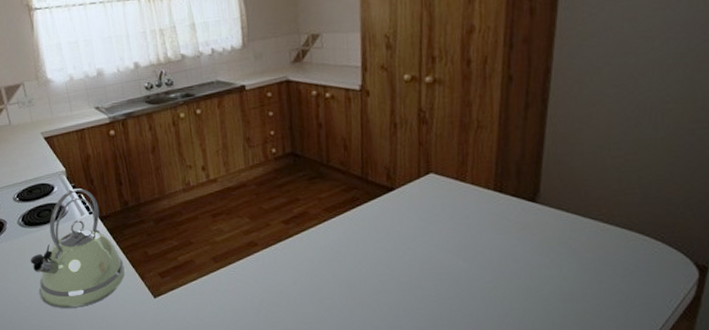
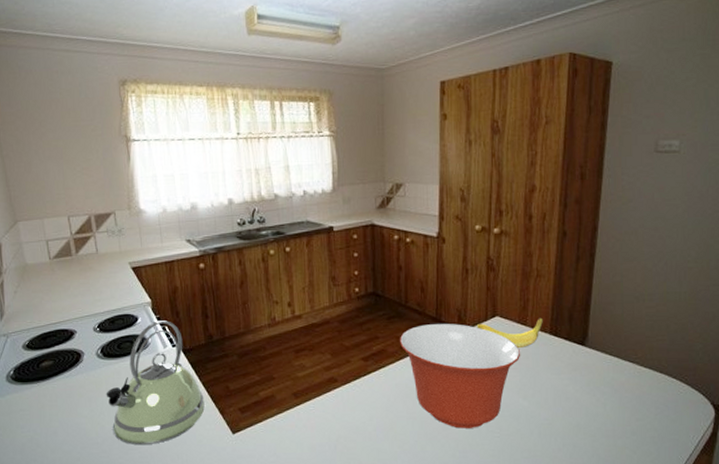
mixing bowl: none [323,182,460,292] -> present [400,324,521,429]
banana: none [409,173,485,208] -> present [477,317,543,349]

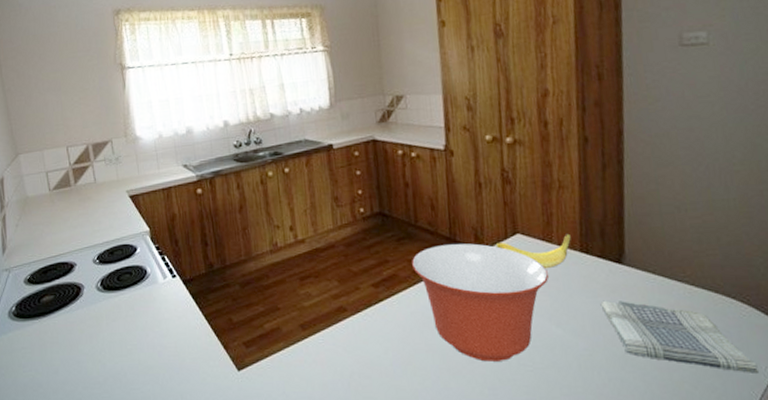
kettle: present [106,320,205,446] -> none [106,250,208,385]
dish towel: none [564,377,687,442] -> present [601,300,758,375]

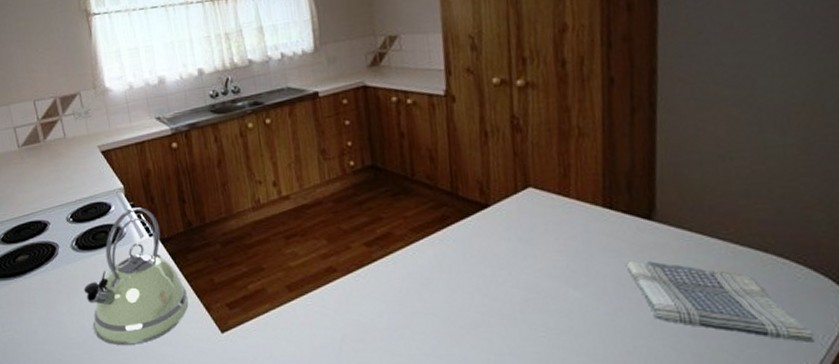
kettle: none [106,250,208,385] -> present [83,207,189,346]
mixing bowl: present [412,243,550,362] -> none [408,198,566,326]
banana: present [497,233,571,269] -> none [505,186,592,227]

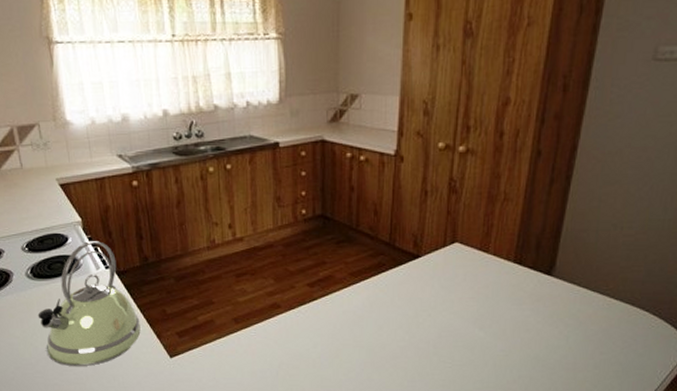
dish towel: present [627,260,814,344] -> none [525,308,654,377]

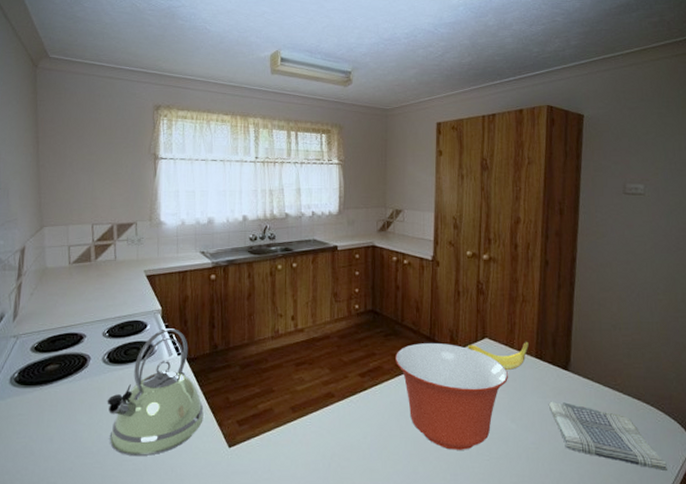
mixing bowl: none [349,250,481,358] -> present [396,343,509,450]
banana: none [434,244,507,277] -> present [468,341,529,371]
dish towel: none [525,308,654,377] -> present [549,401,667,472]

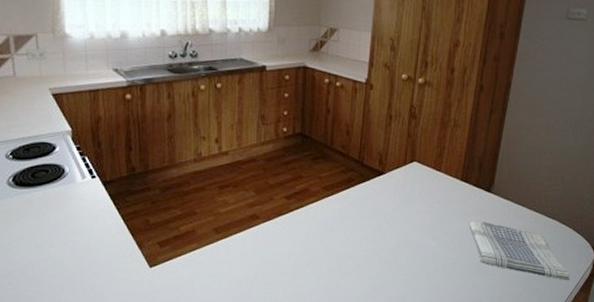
kettle: present [107,328,204,457] -> none [15,150,122,278]
mixing bowl: present [396,343,509,450] -> none [323,166,434,266]
banana: present [468,341,529,371] -> none [396,164,456,193]

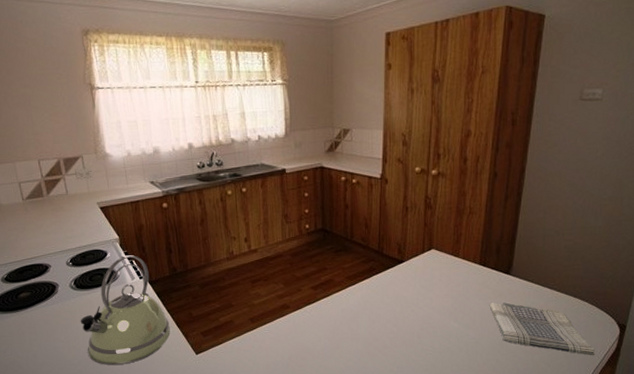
kettle: none [15,150,122,278] -> present [80,255,170,366]

